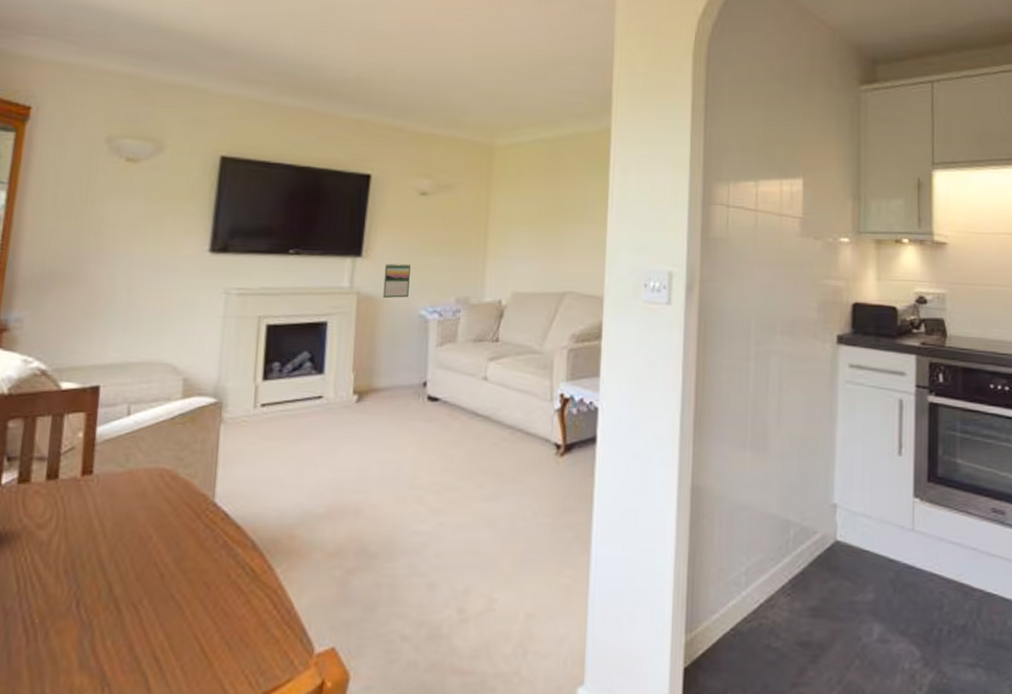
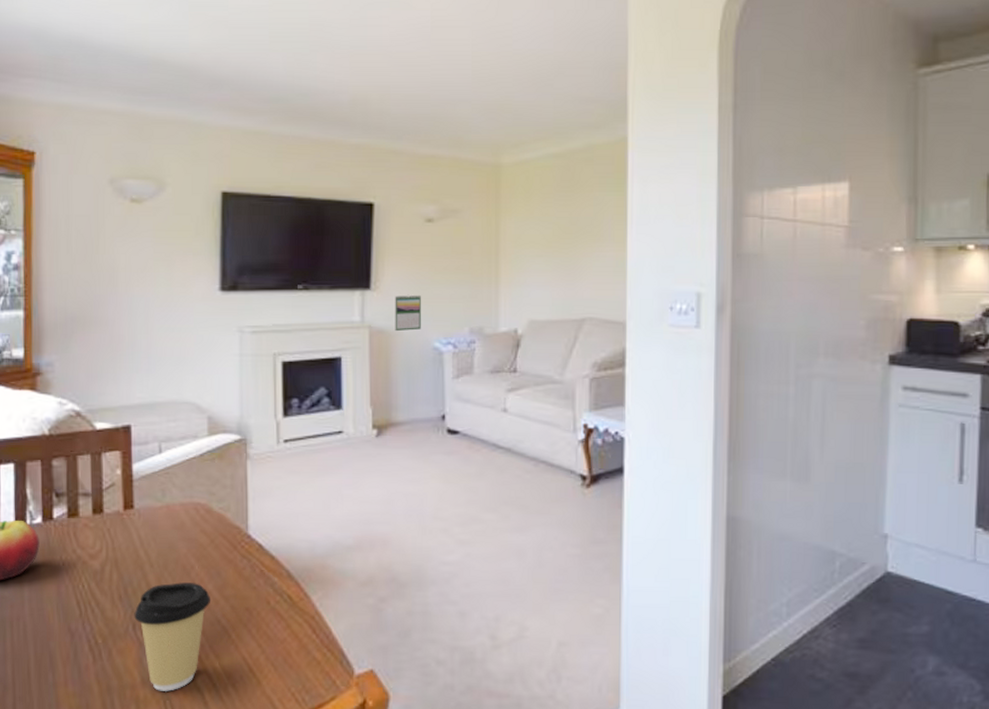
coffee cup: none [79,554,167,676] -> present [134,582,211,691]

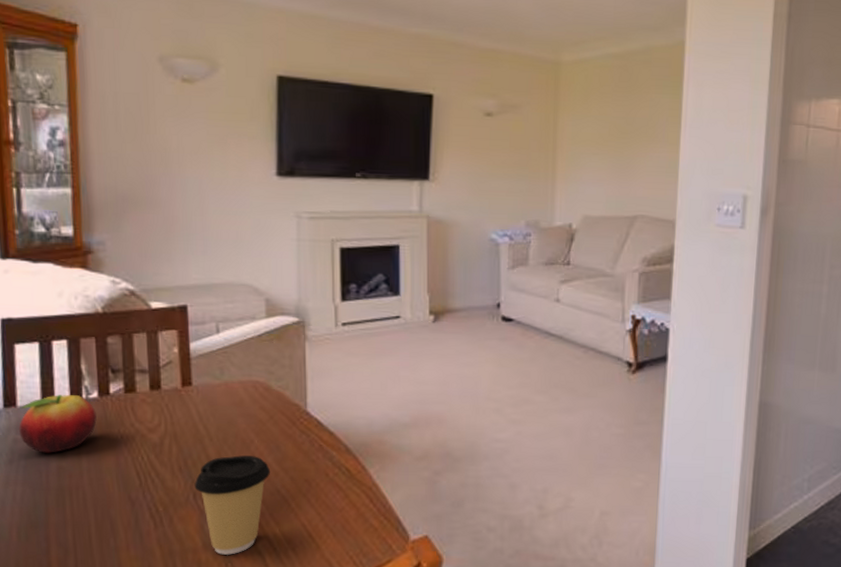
calendar: present [395,294,421,332] -> none [452,186,479,222]

